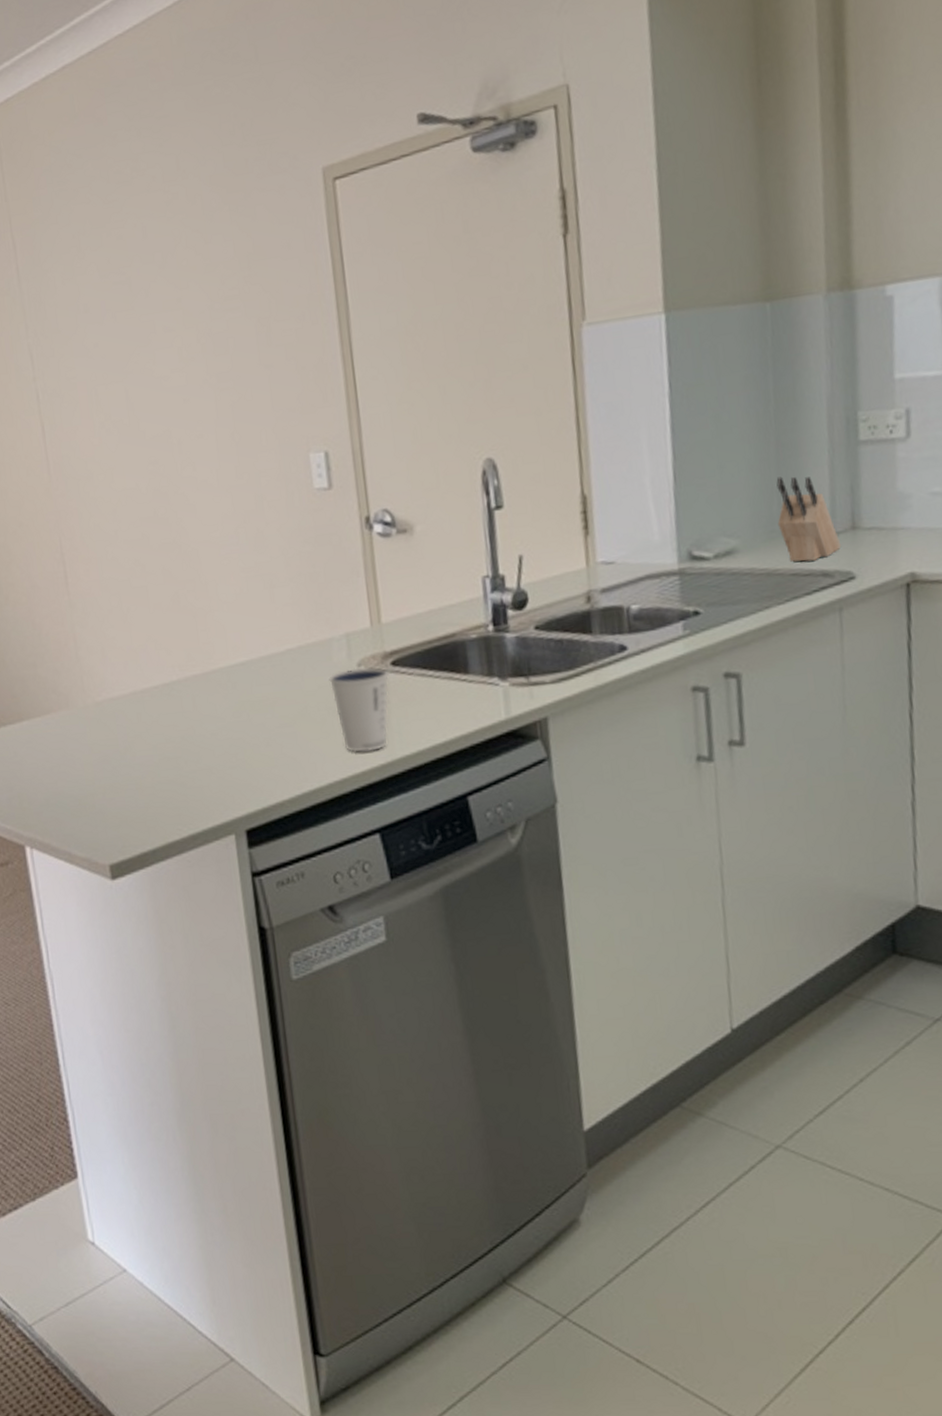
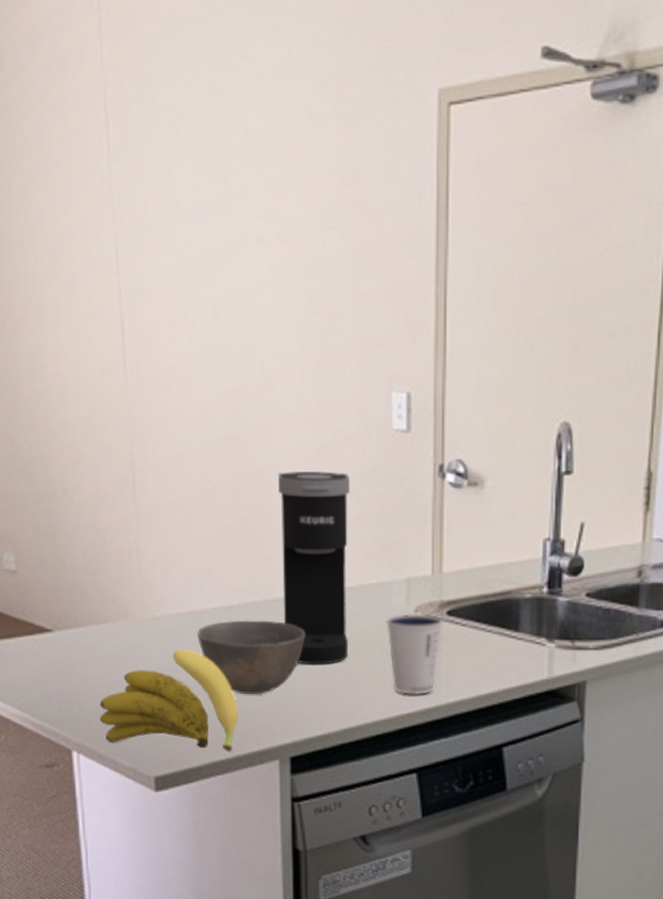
banana: none [49,731,189,834] -> present [99,649,238,752]
bowl: none [139,692,249,770] -> present [196,620,305,695]
coffee maker: none [205,537,294,733] -> present [278,471,351,664]

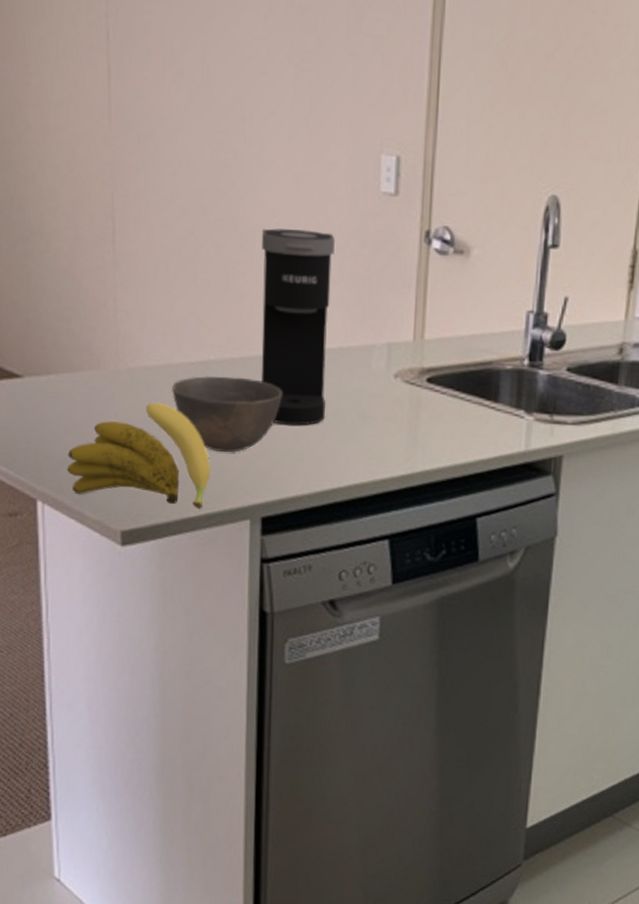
dixie cup: present [386,613,443,695] -> none [364,378,422,461]

